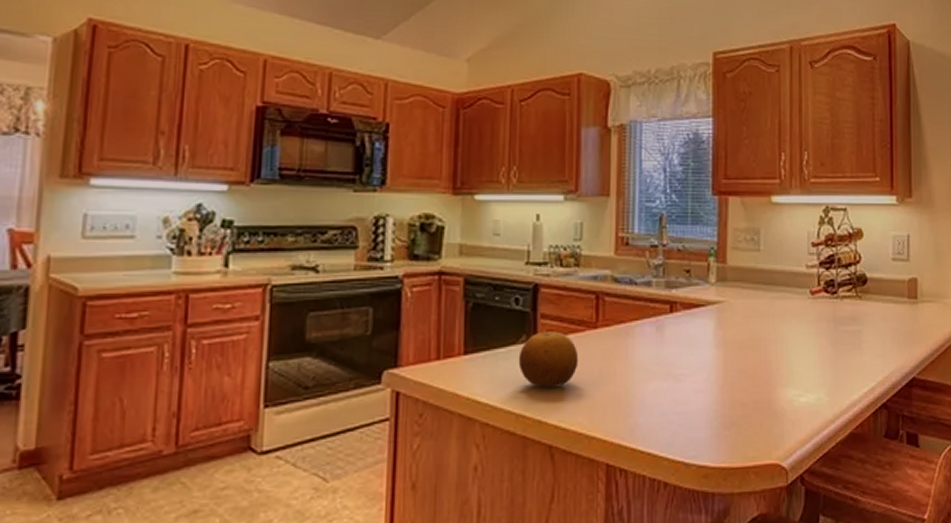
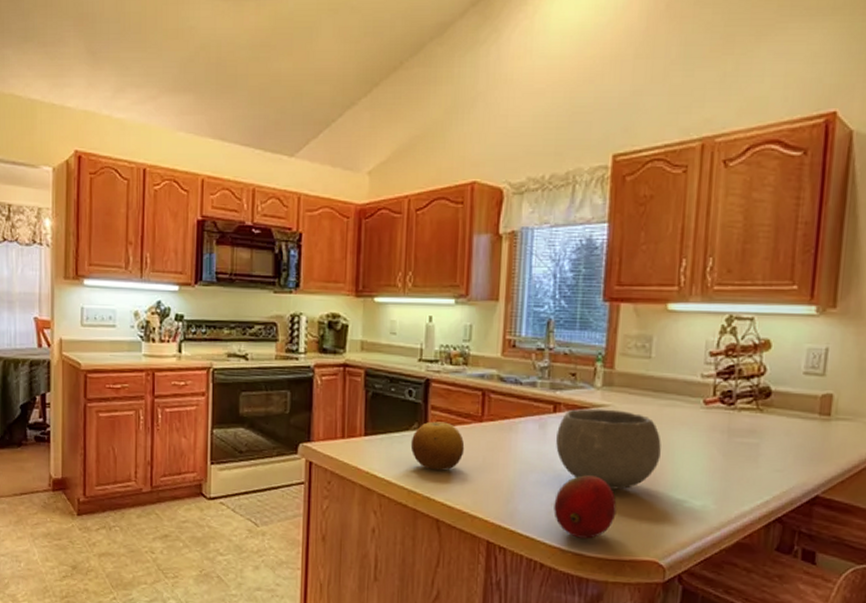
bowl: none [674,305,775,391] -> present [556,408,661,490]
fruit: none [675,377,737,448] -> present [554,475,617,539]

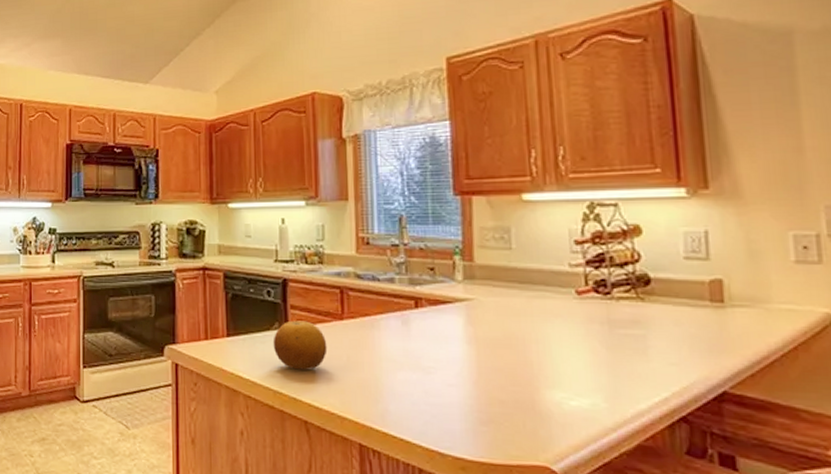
fruit: present [554,475,617,539] -> none [426,372,496,441]
bowl: present [556,408,661,490] -> none [421,303,536,388]

